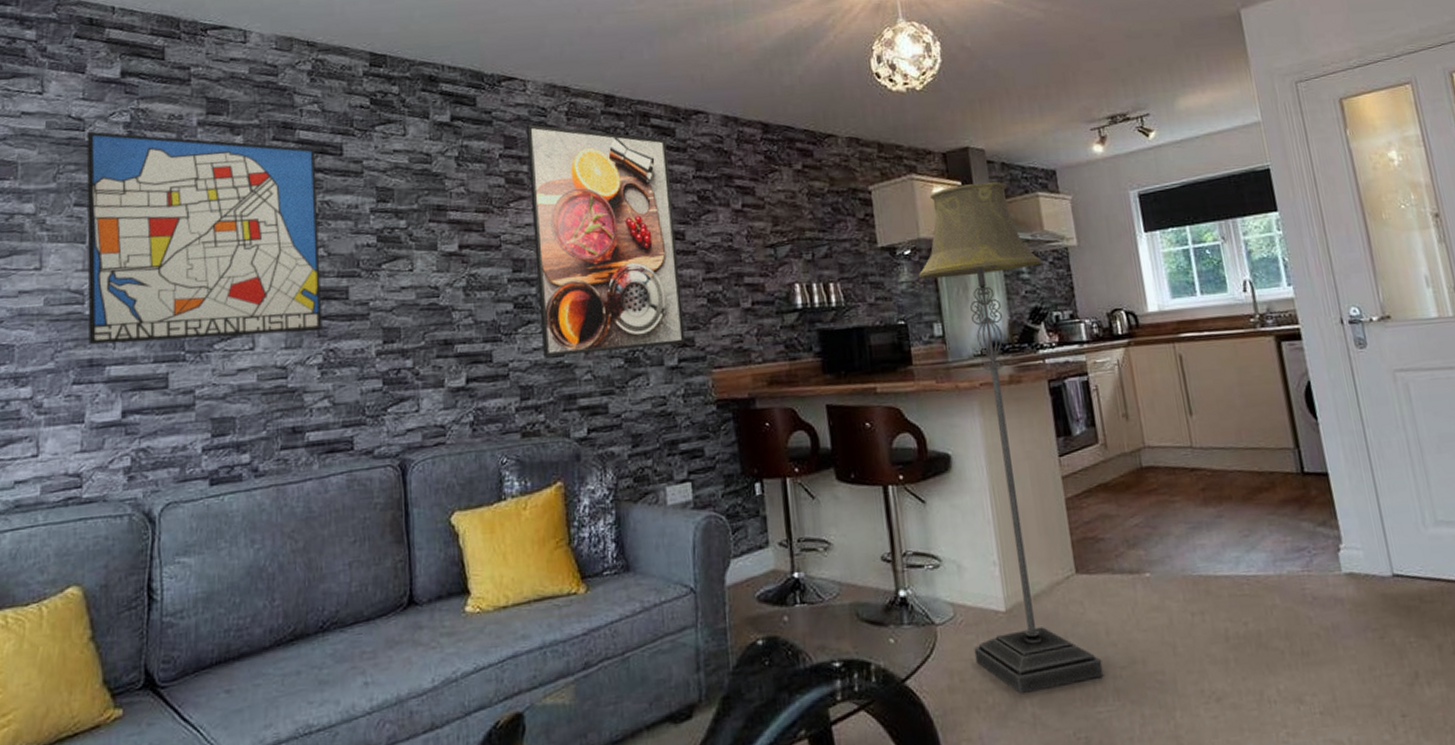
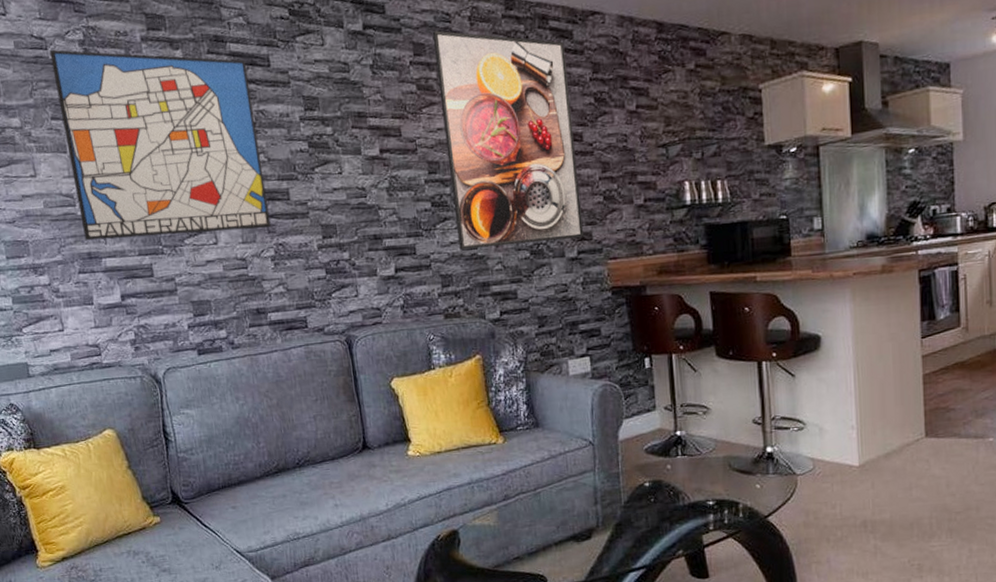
floor lamp: present [918,181,1104,695] -> none [802,77,940,531]

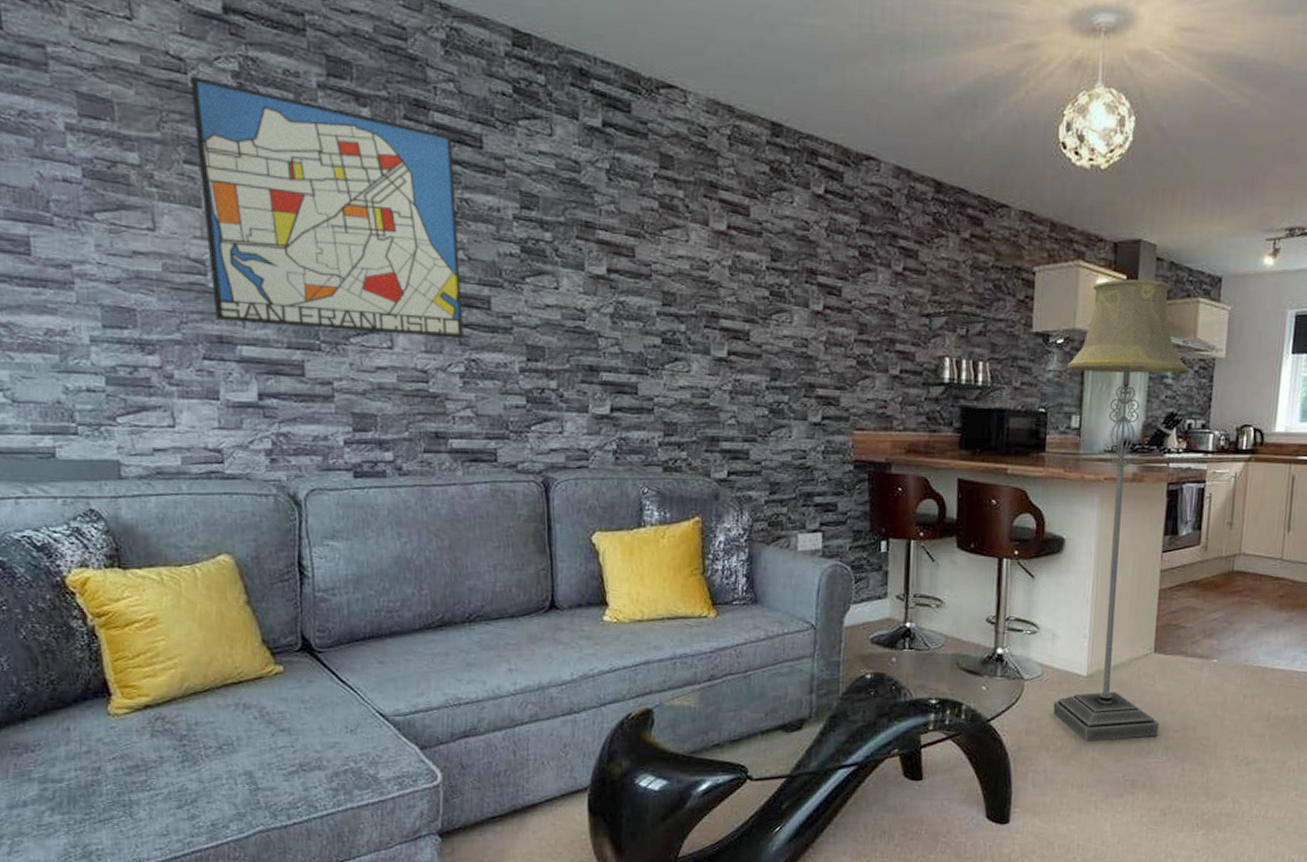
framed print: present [432,30,583,250] -> none [684,144,833,402]
floor lamp: none [802,77,940,531] -> present [1053,279,1187,742]

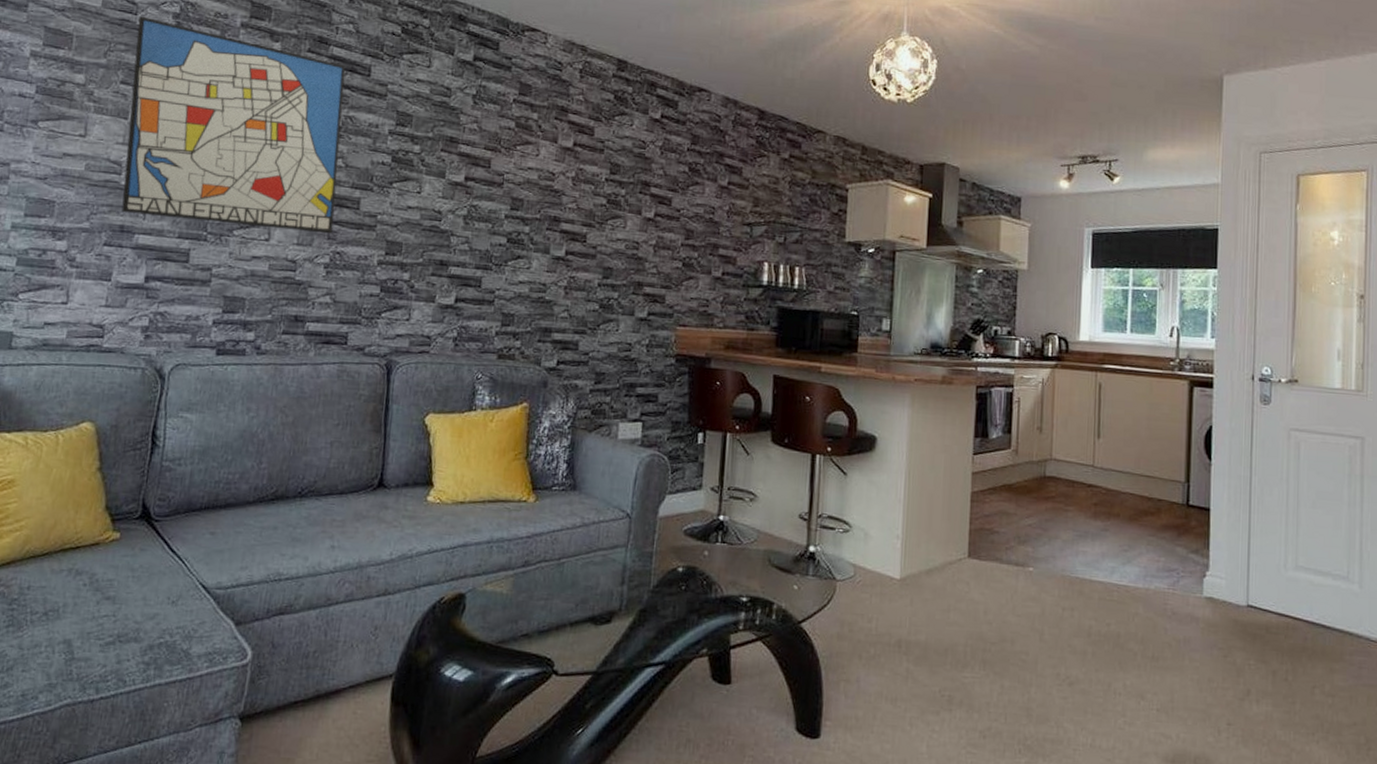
floor lamp: present [1053,279,1187,742] -> none [865,197,991,651]

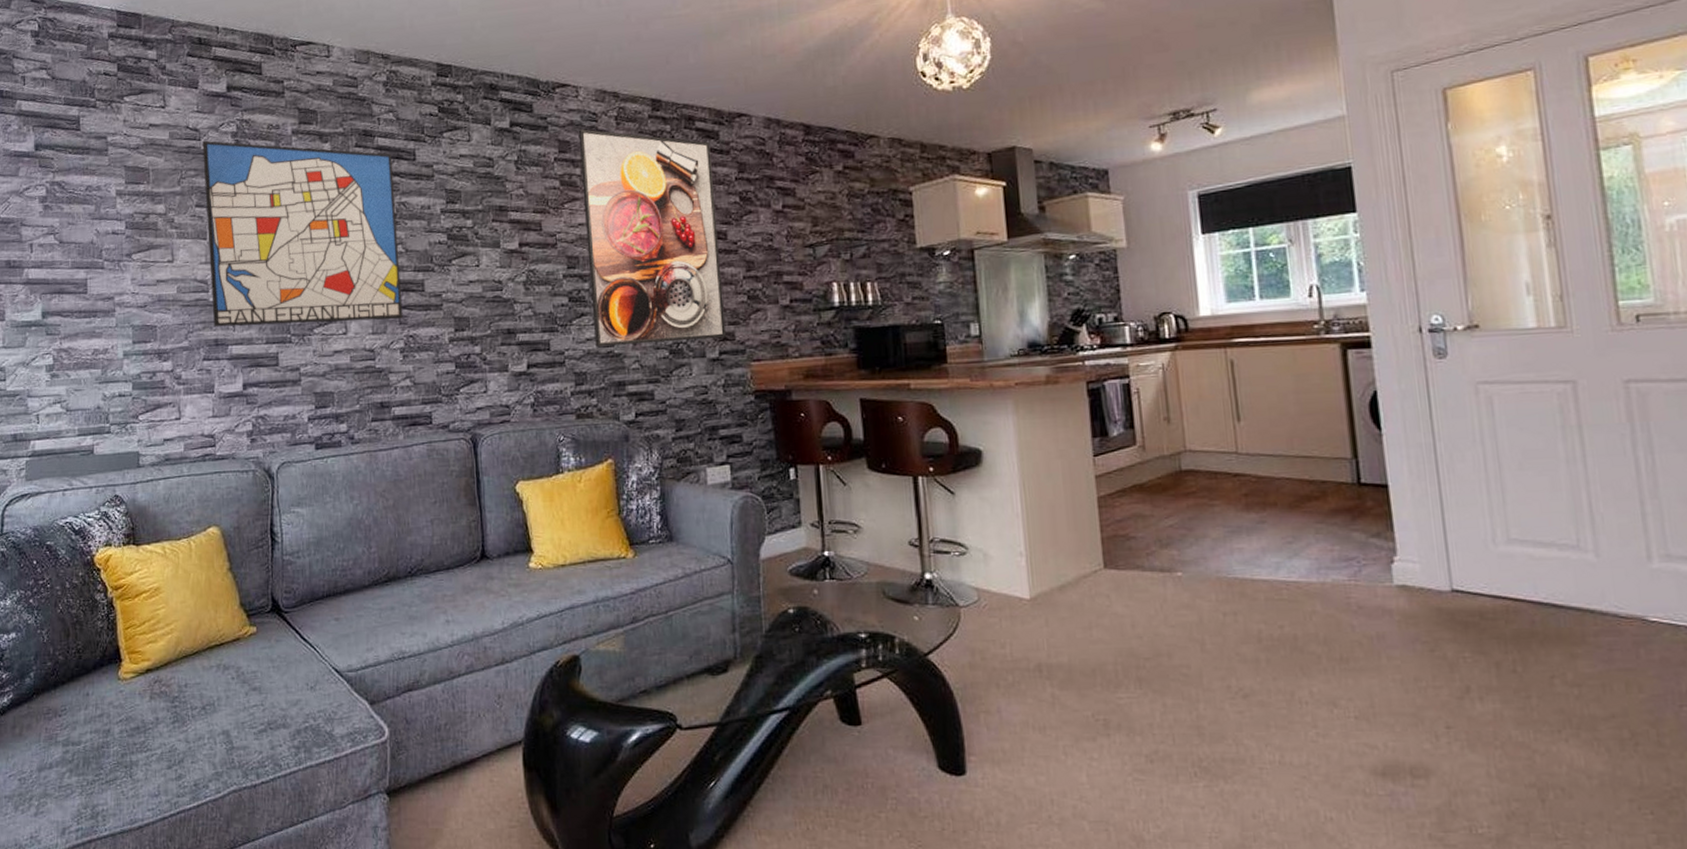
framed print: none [527,76,668,299] -> present [578,129,726,347]

